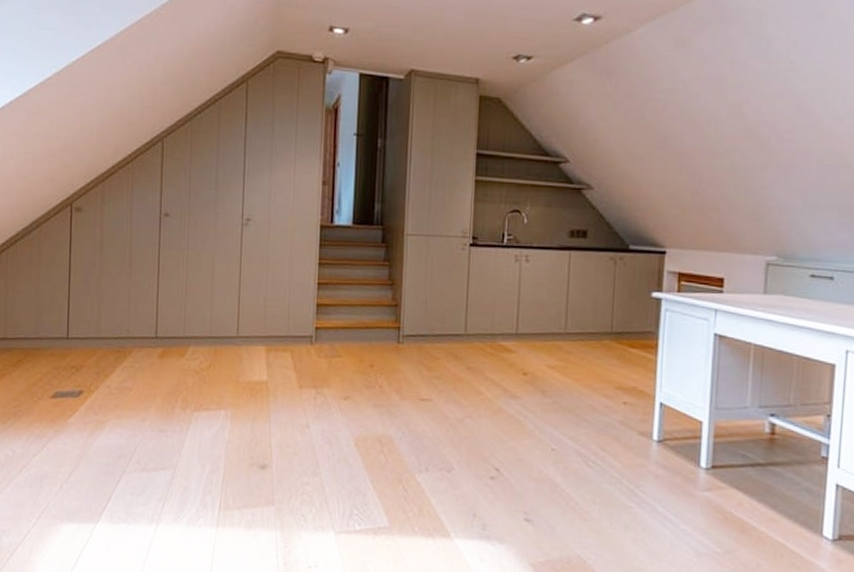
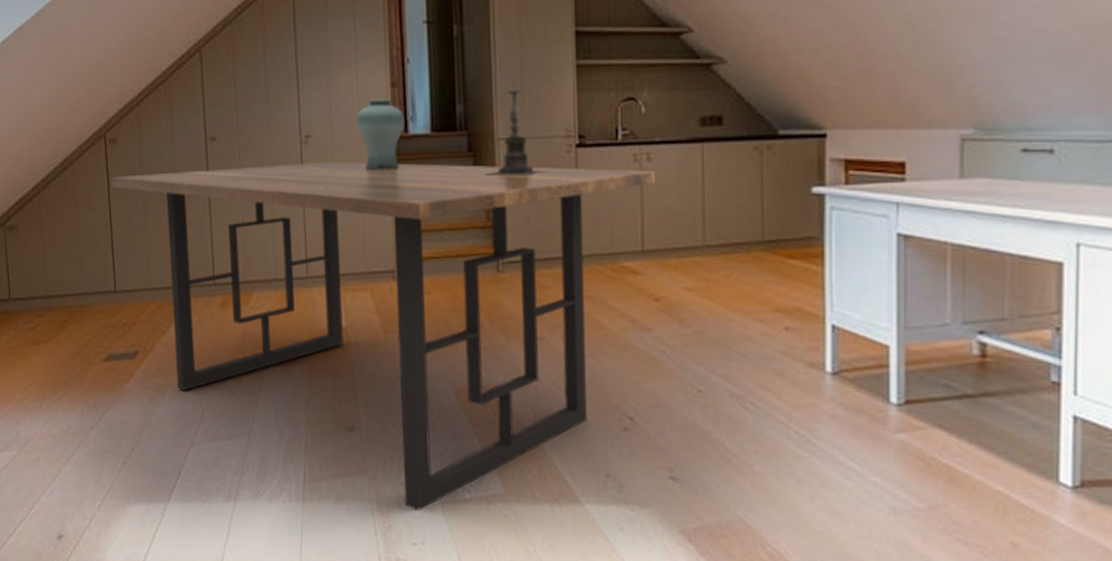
dining table: none [73,239,532,539] -> present [111,161,656,511]
vase: none [291,193,332,253] -> present [357,98,405,171]
candle holder: none [394,192,443,267] -> present [485,85,544,177]

